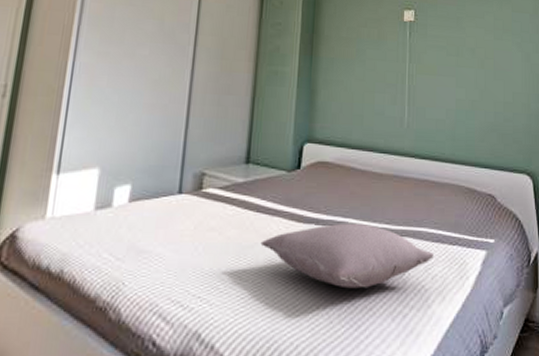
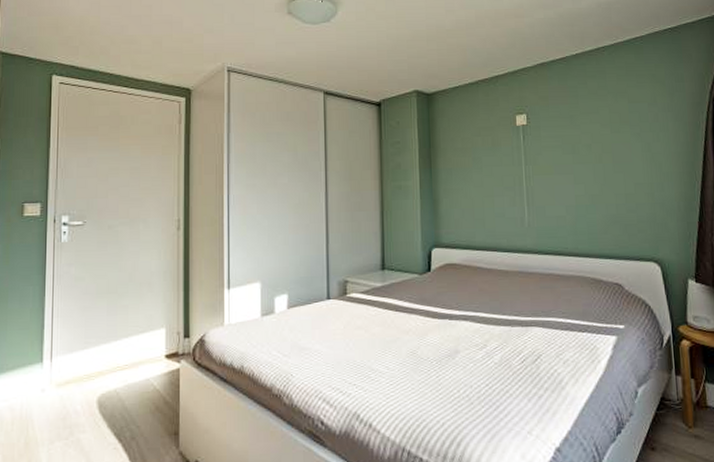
pillow: present [260,223,434,289] -> none [402,316,564,374]

